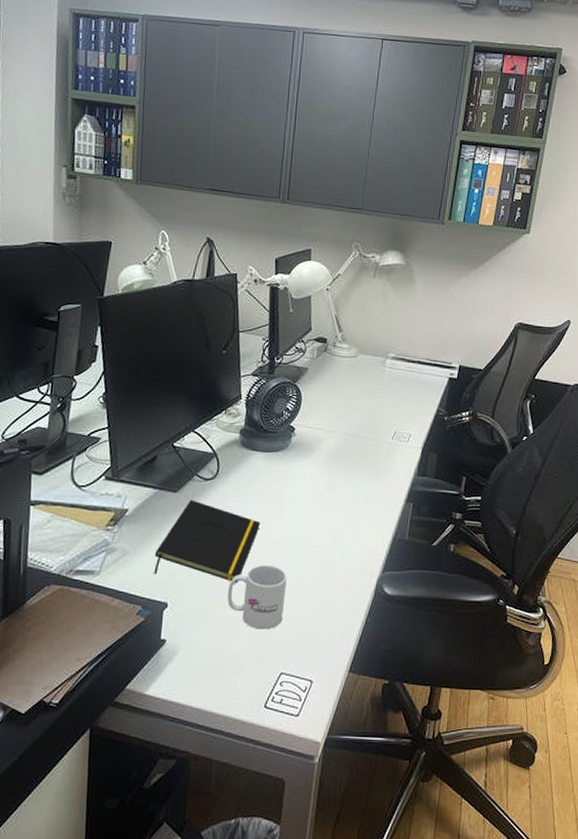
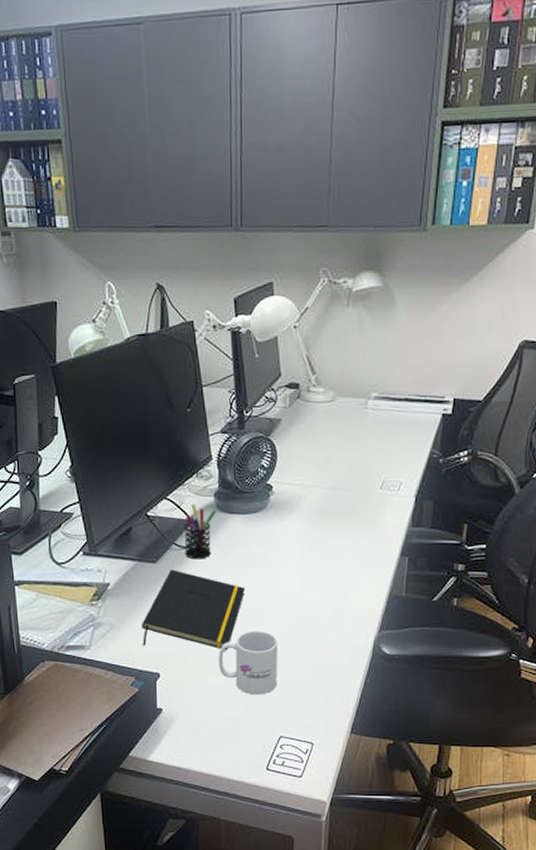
pen holder: none [206,438,241,492] -> present [184,504,217,560]

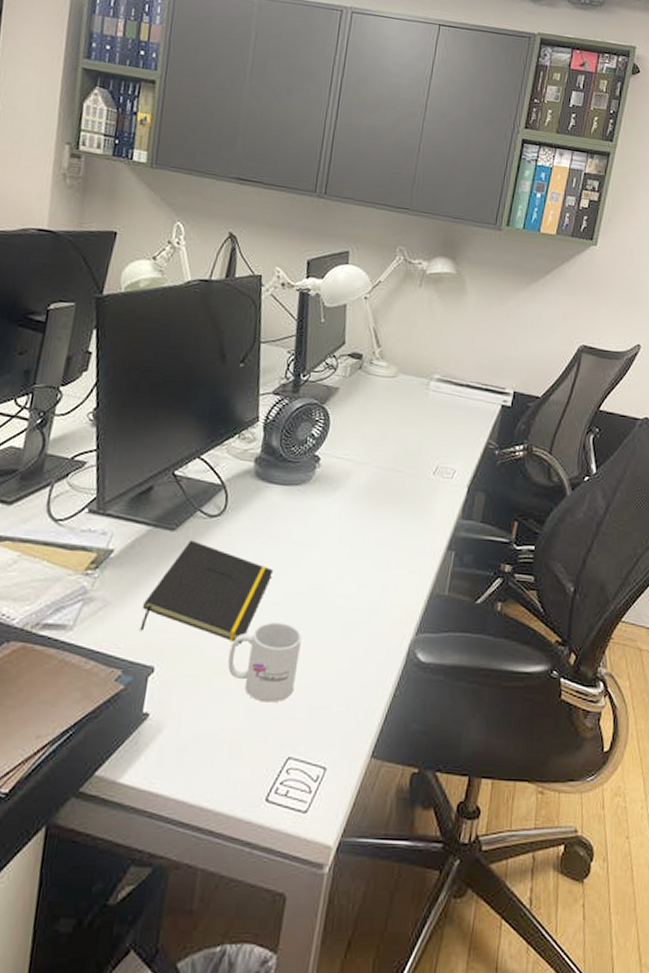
pen holder: present [184,504,217,560] -> none [210,467,254,532]

